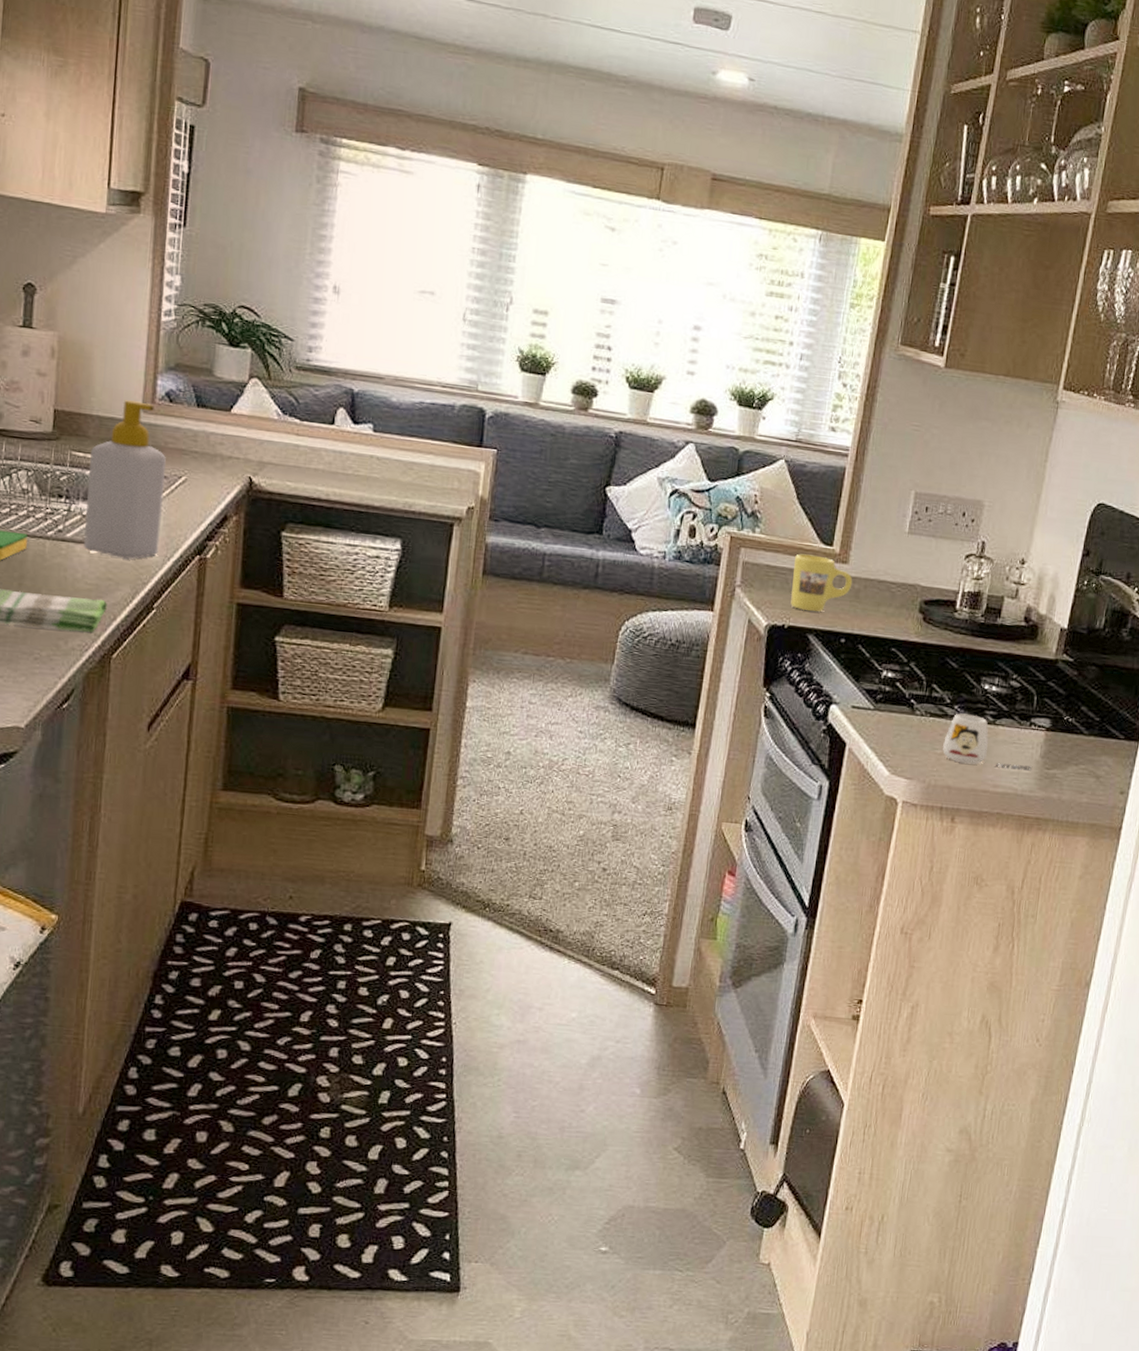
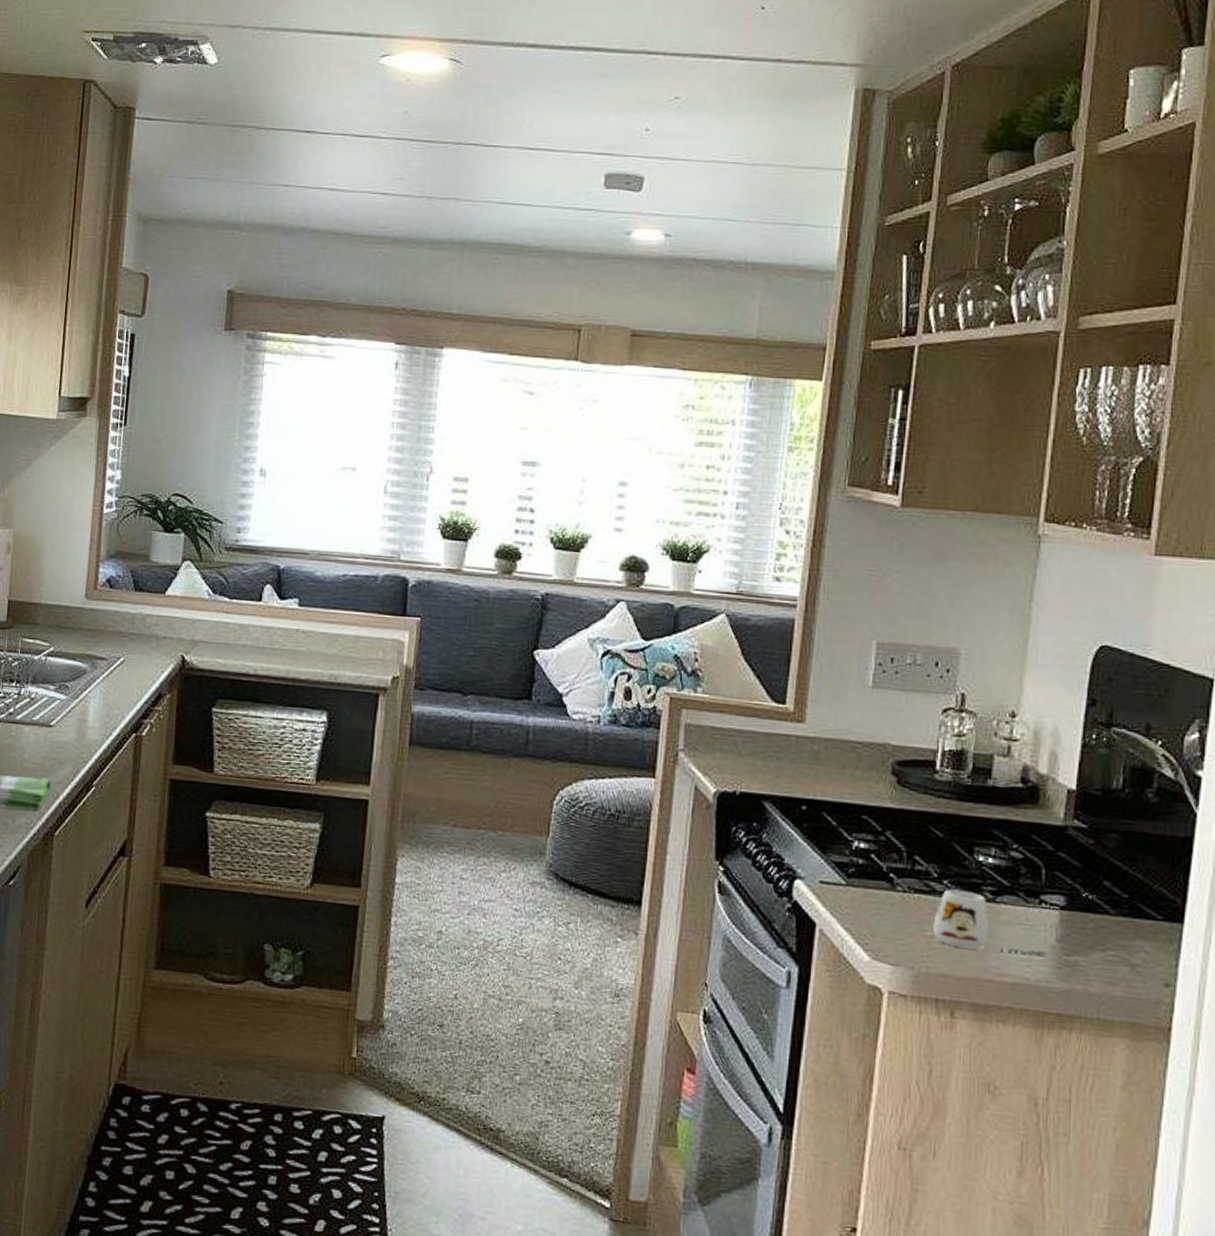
soap bottle: present [84,399,166,559] -> none [31,587,106,738]
mug: present [790,553,853,612] -> none [740,713,811,777]

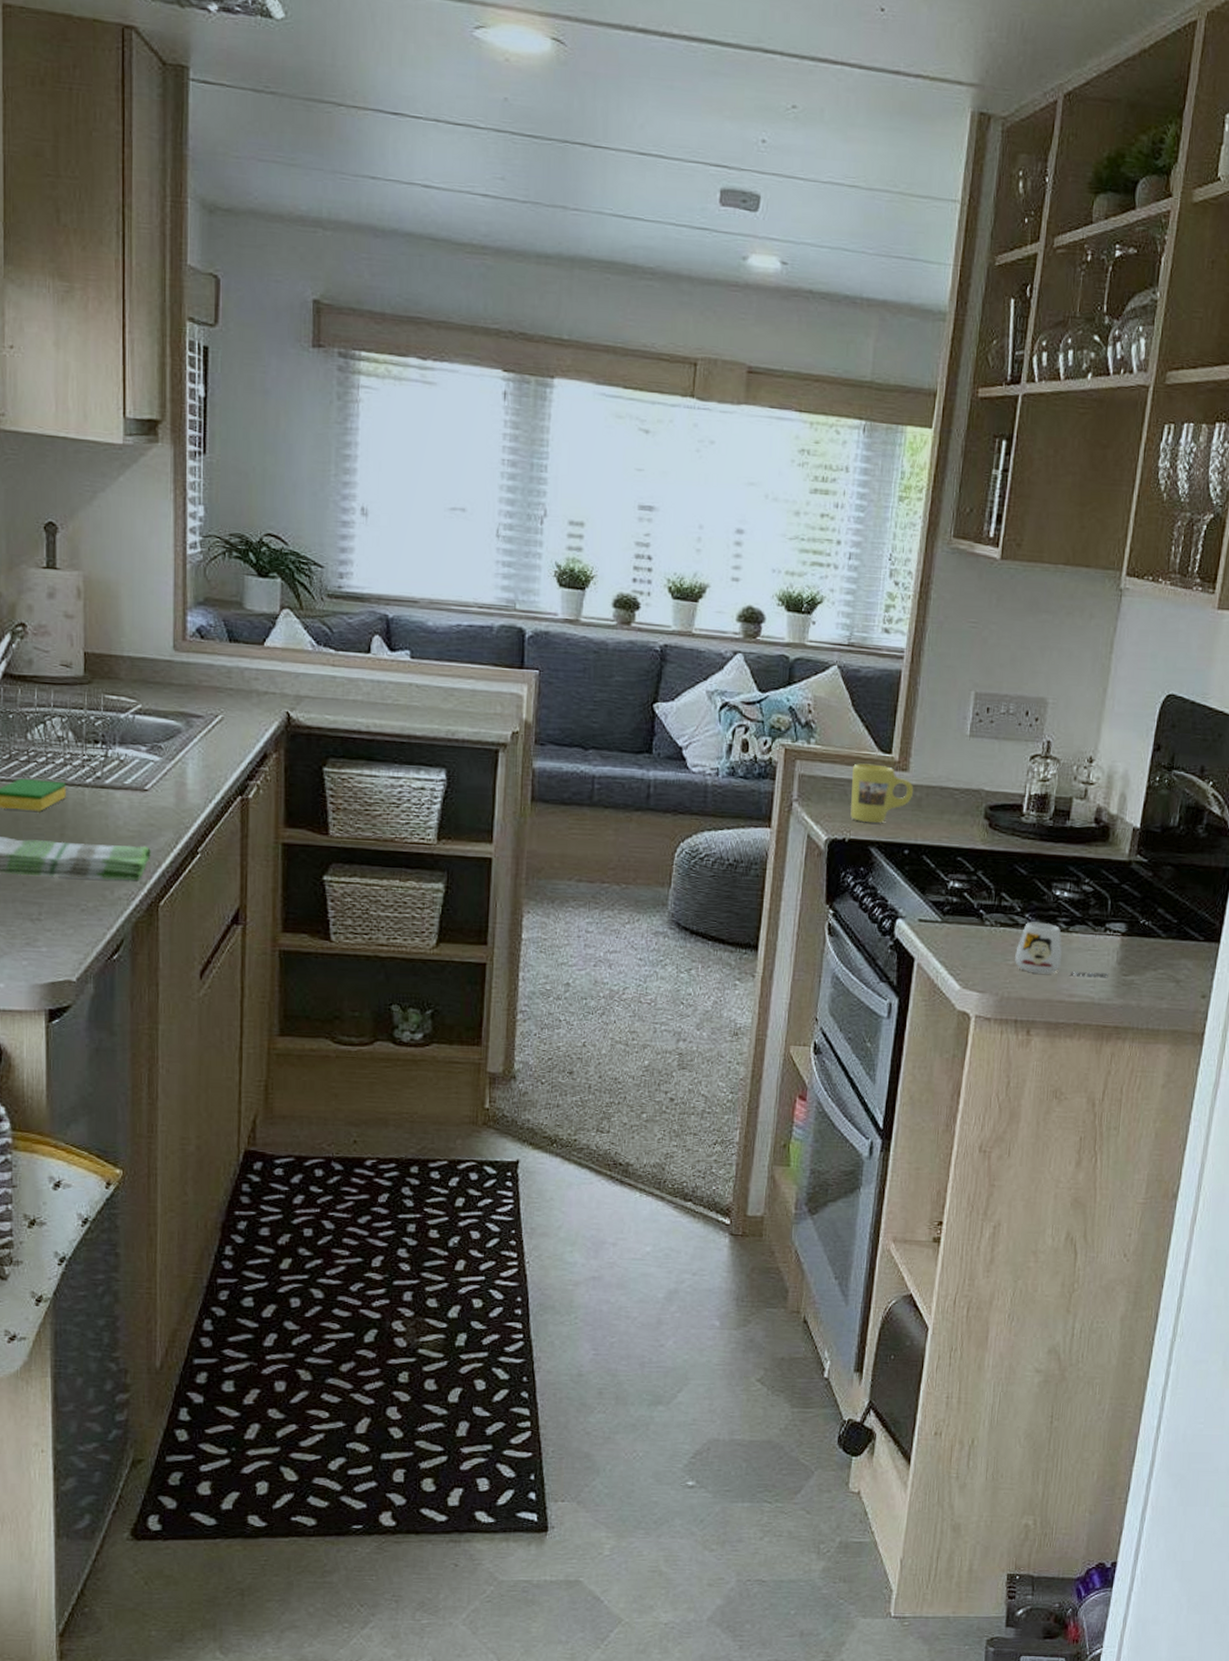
mug: none [740,713,811,777] -> present [850,763,914,824]

